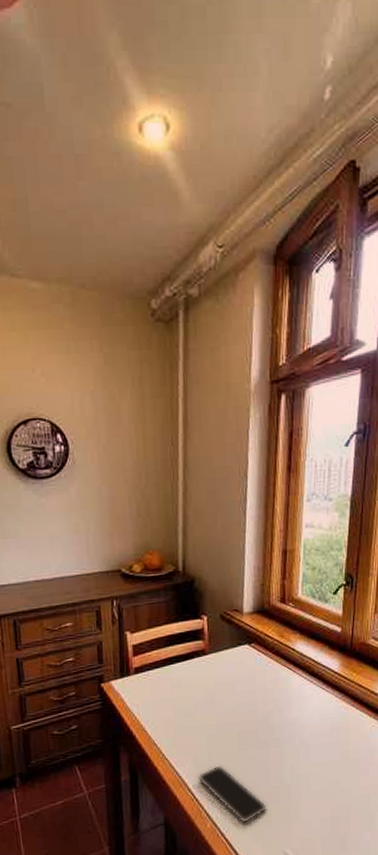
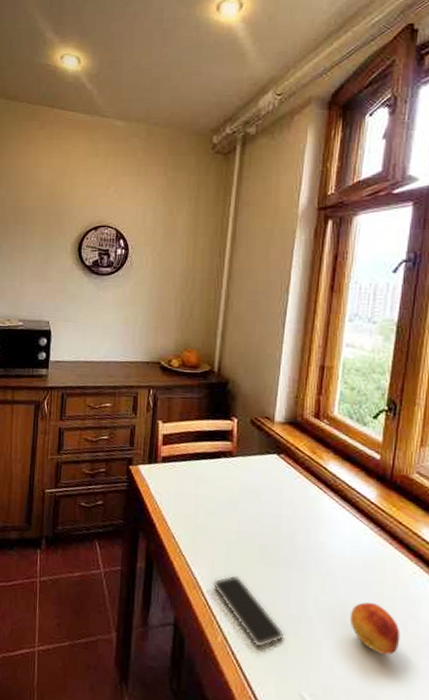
fruit: none [321,759,363,801] -> present [349,602,401,656]

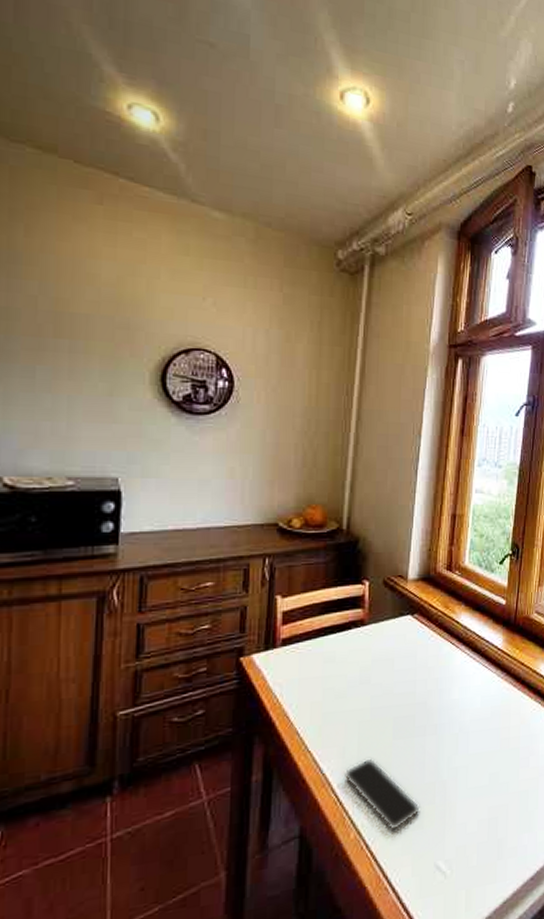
fruit: present [349,602,401,656] -> none [480,748,523,797]

